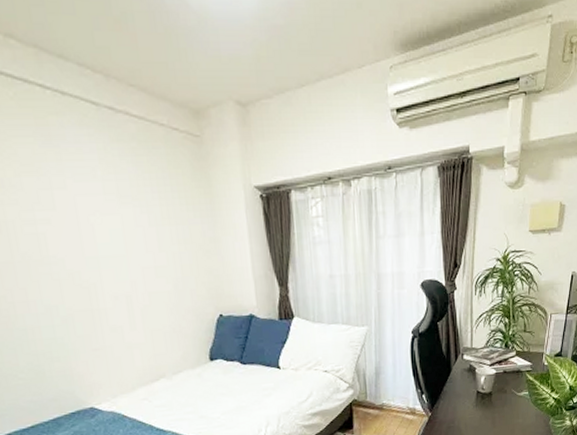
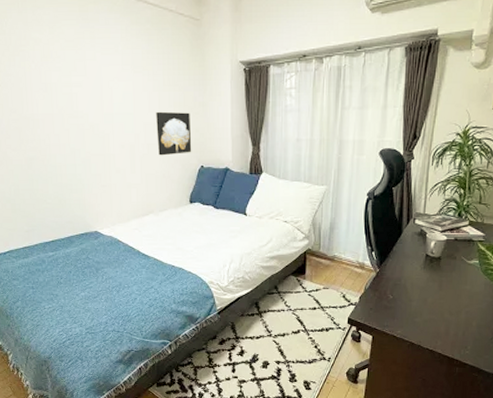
wall art: none [156,250,207,306] -> present [156,111,192,156]

